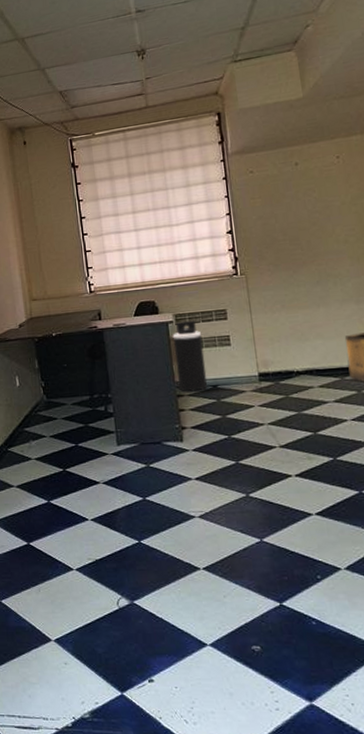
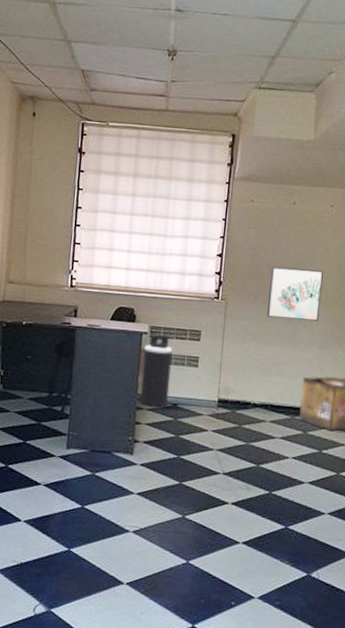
wall art: none [286,224,349,283] -> present [266,266,323,321]

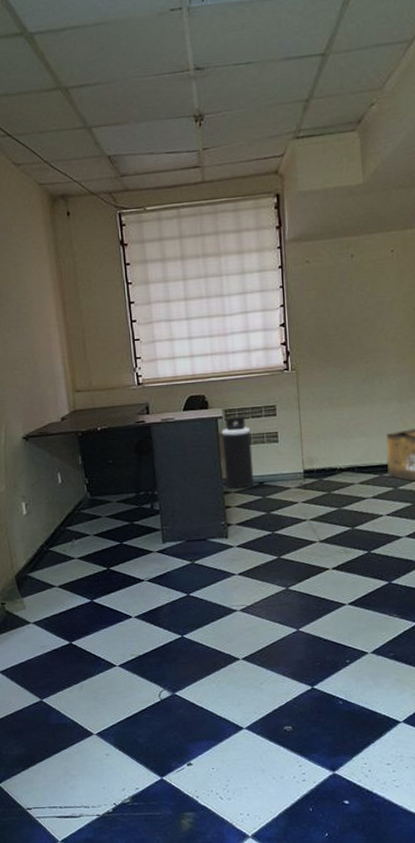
wall art: present [266,266,323,321] -> none [338,321,395,380]

